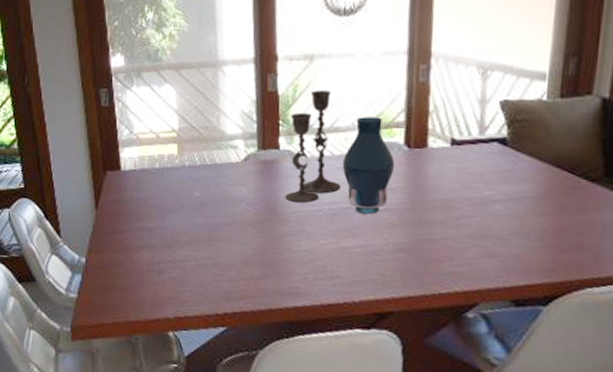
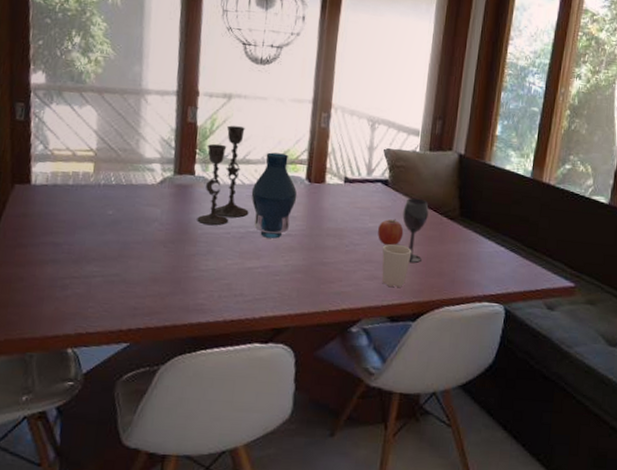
fruit: none [495,185,529,217] -> present [378,219,404,246]
cup: none [502,214,541,267] -> present [381,243,412,288]
wine glass: none [527,157,562,236] -> present [402,198,429,263]

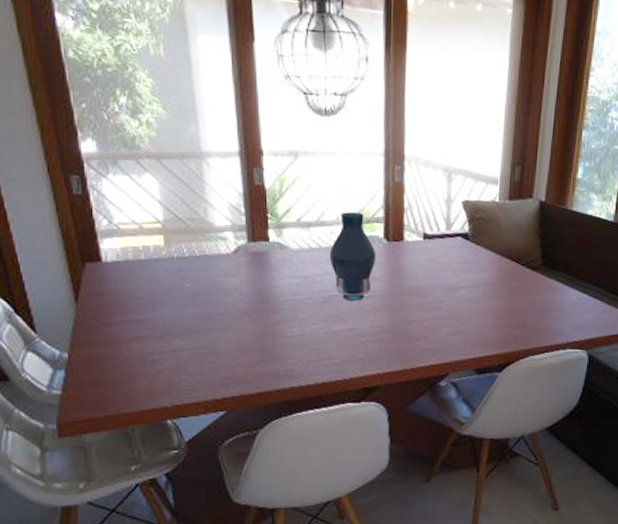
candlestick: present [197,125,249,226] -> none [277,186,329,292]
fruit: present [378,219,404,246] -> none [460,273,486,300]
cup: present [381,243,412,288] -> none [466,298,496,341]
wine glass: present [402,198,429,263] -> none [485,250,511,315]

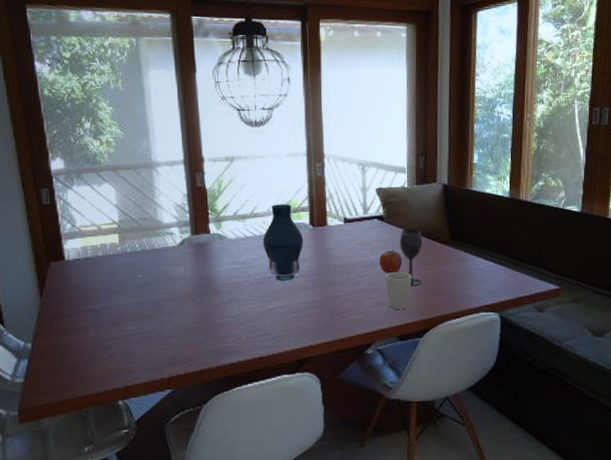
fruit: none [460,273,486,300] -> present [380,249,403,274]
cup: none [466,298,496,341] -> present [386,271,412,311]
wine glass: none [485,250,511,315] -> present [400,228,422,286]

